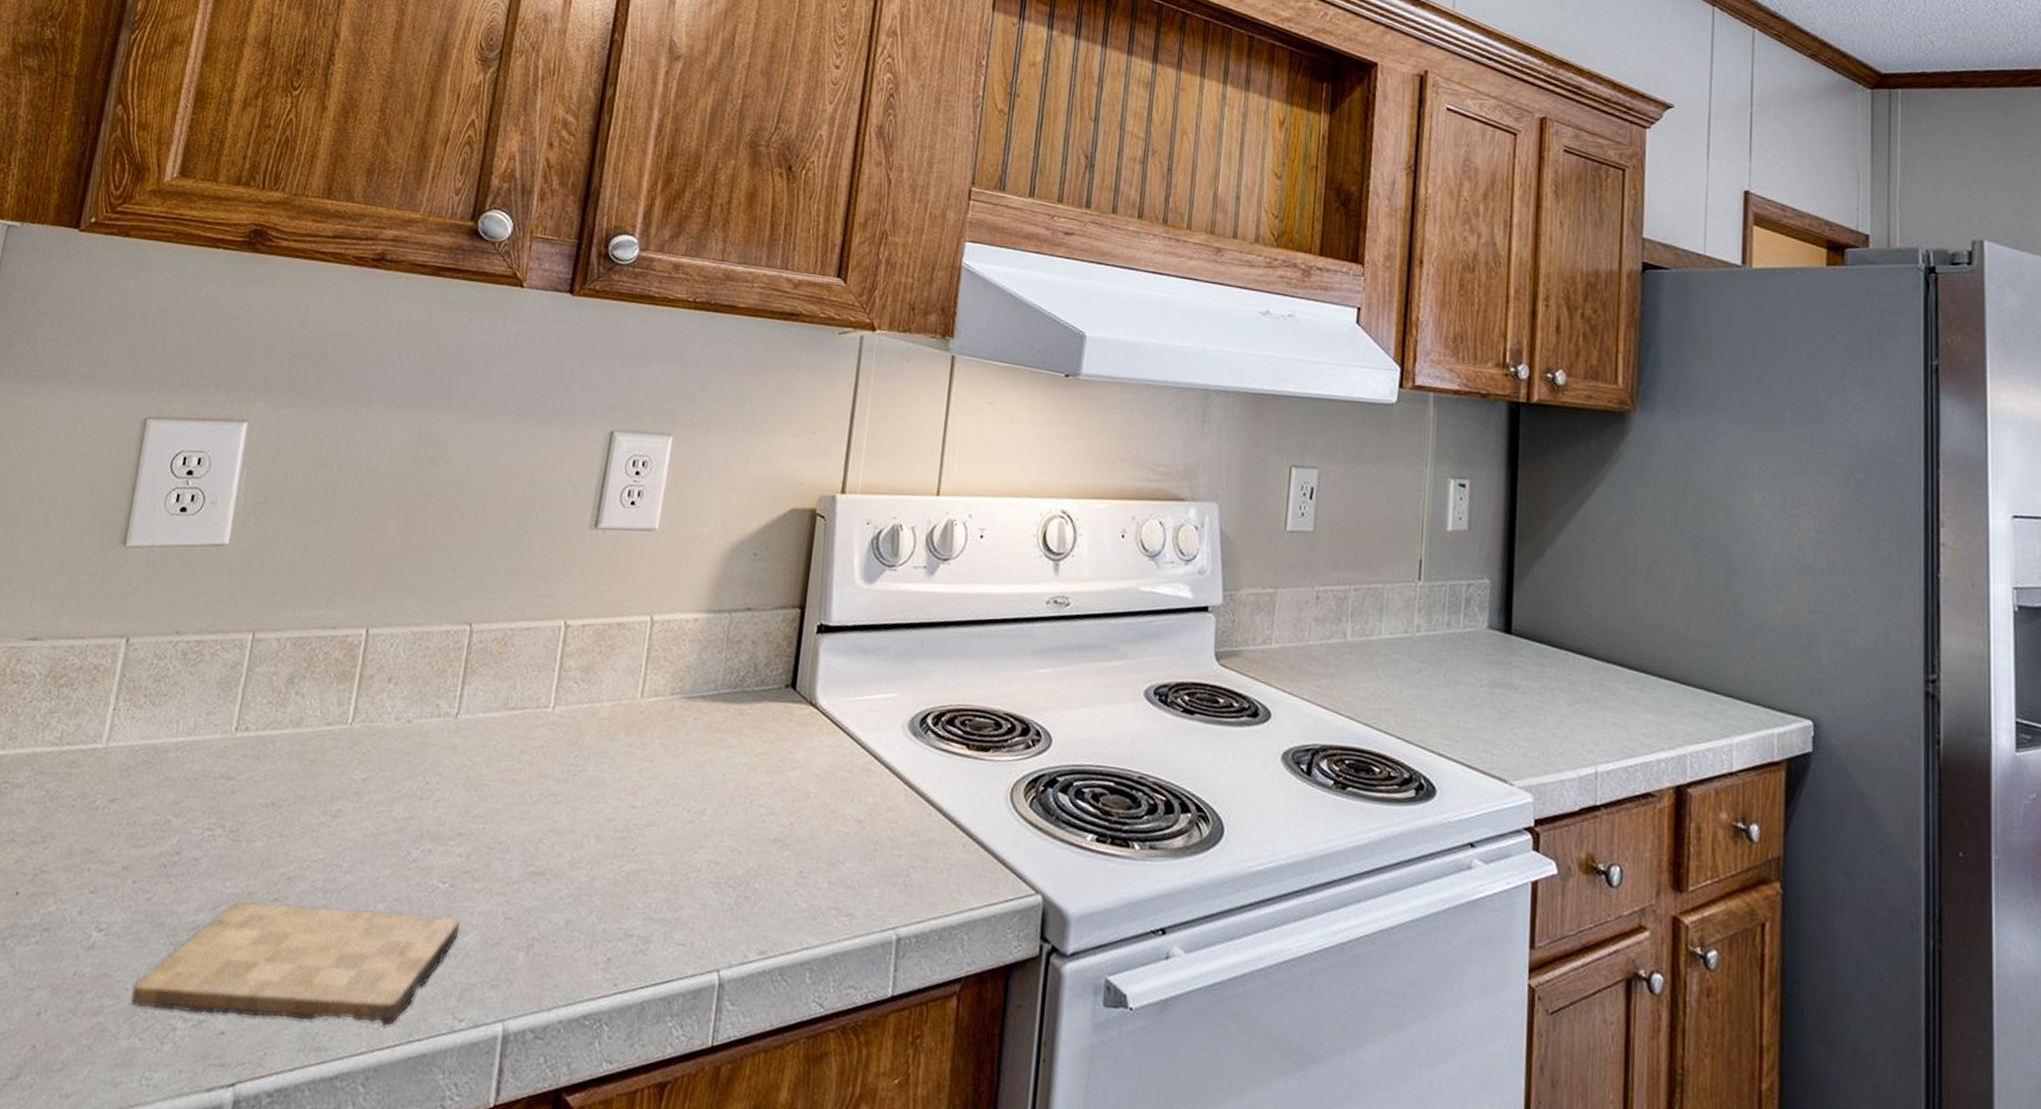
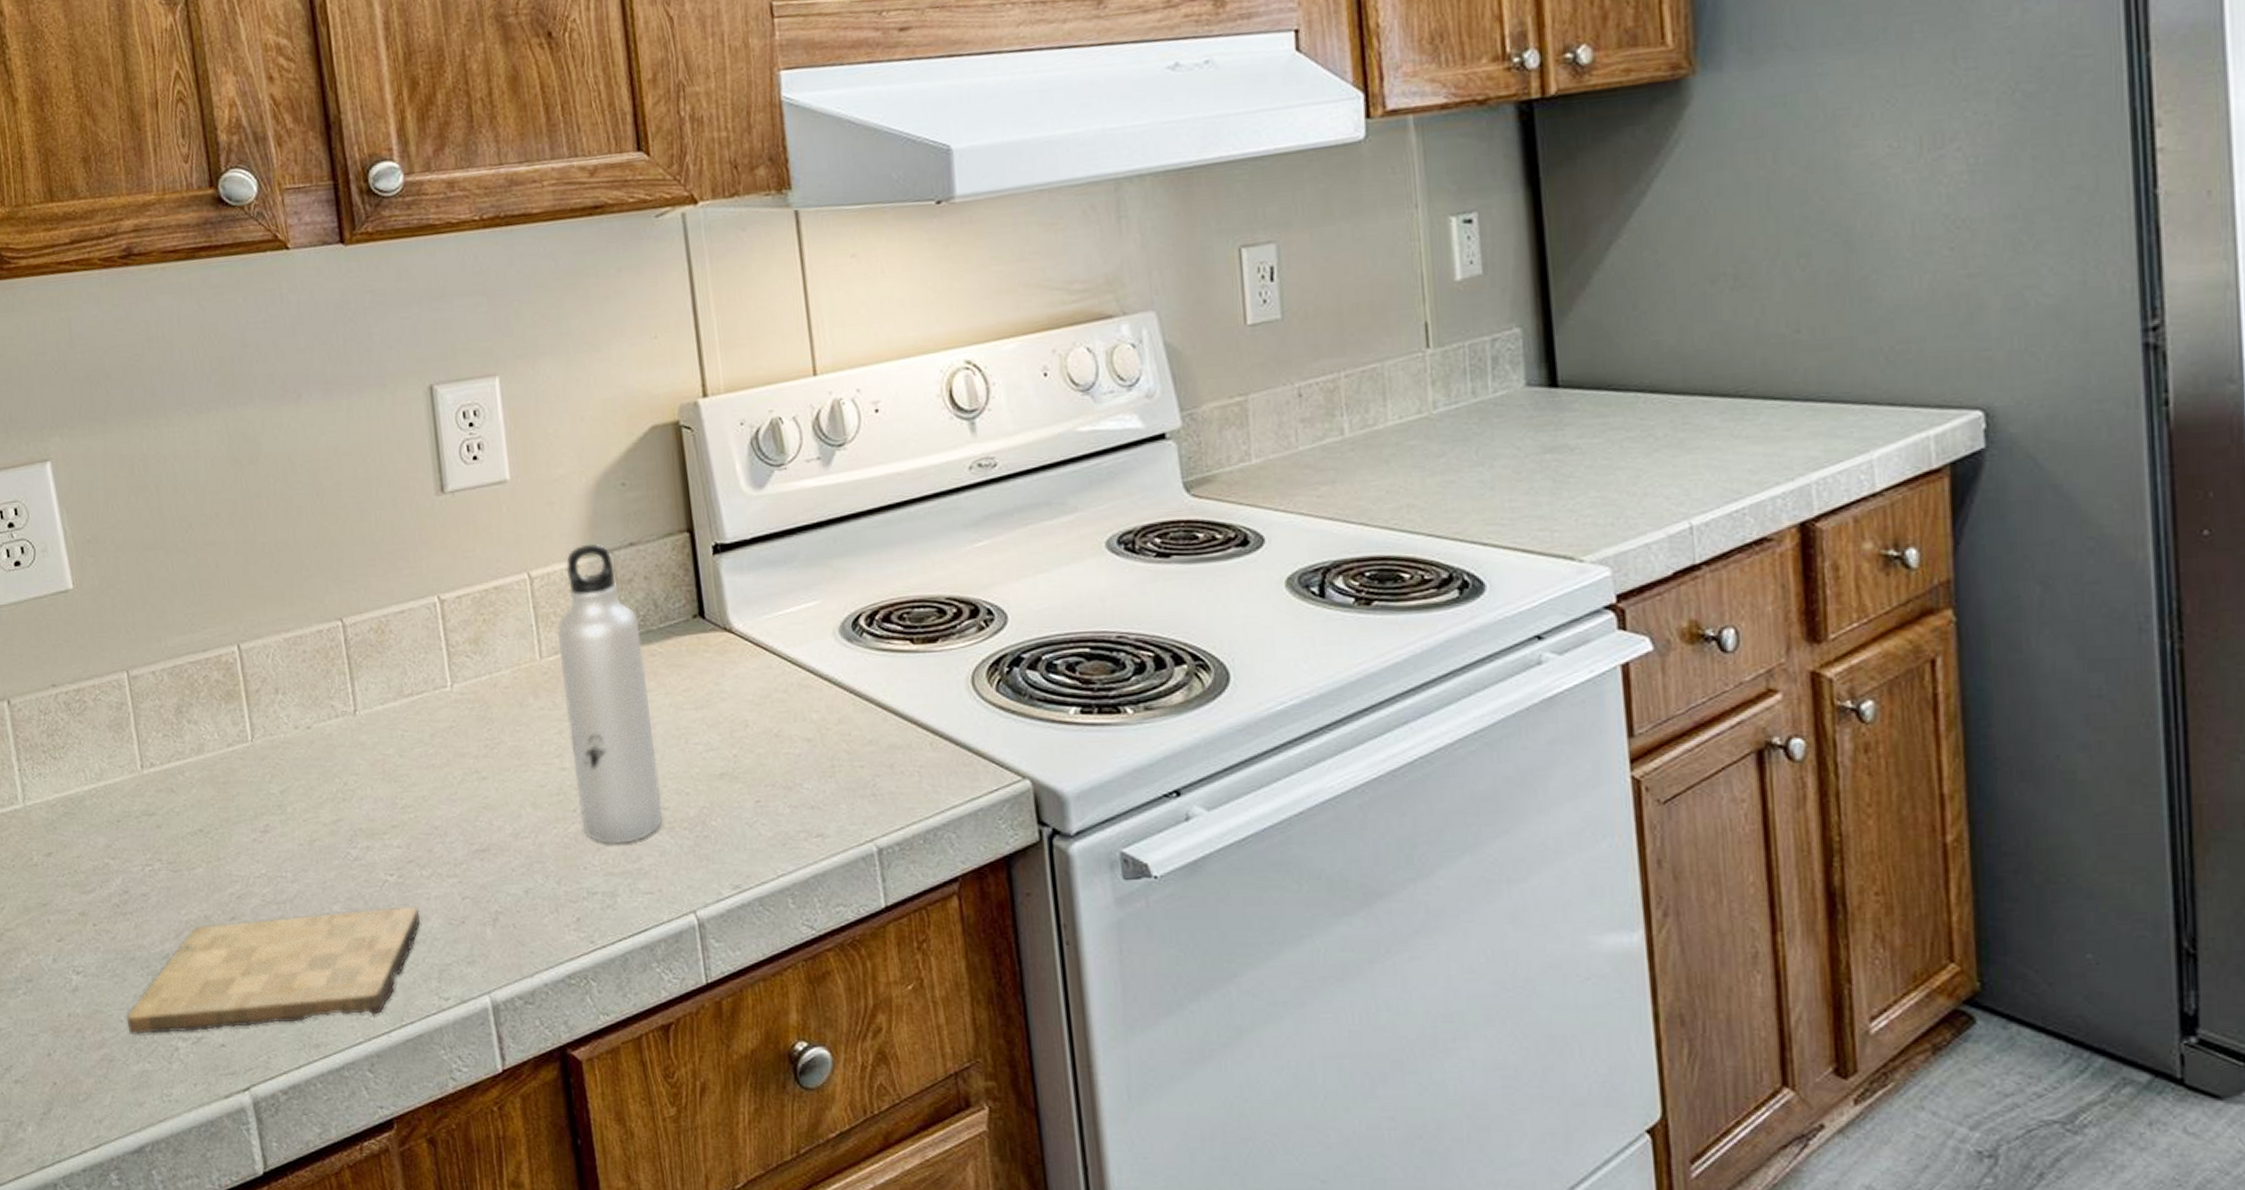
water bottle: none [637,601,737,891] -> present [558,544,663,845]

